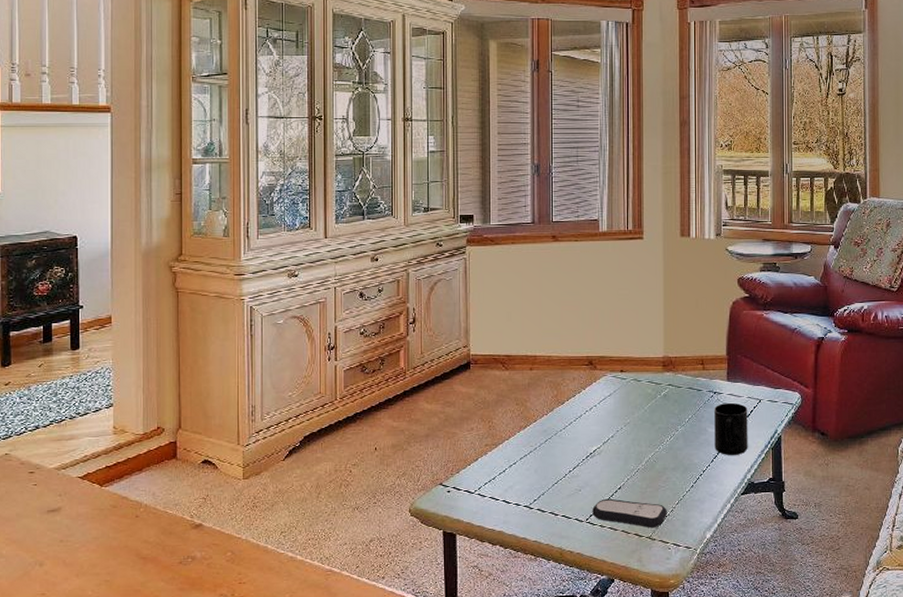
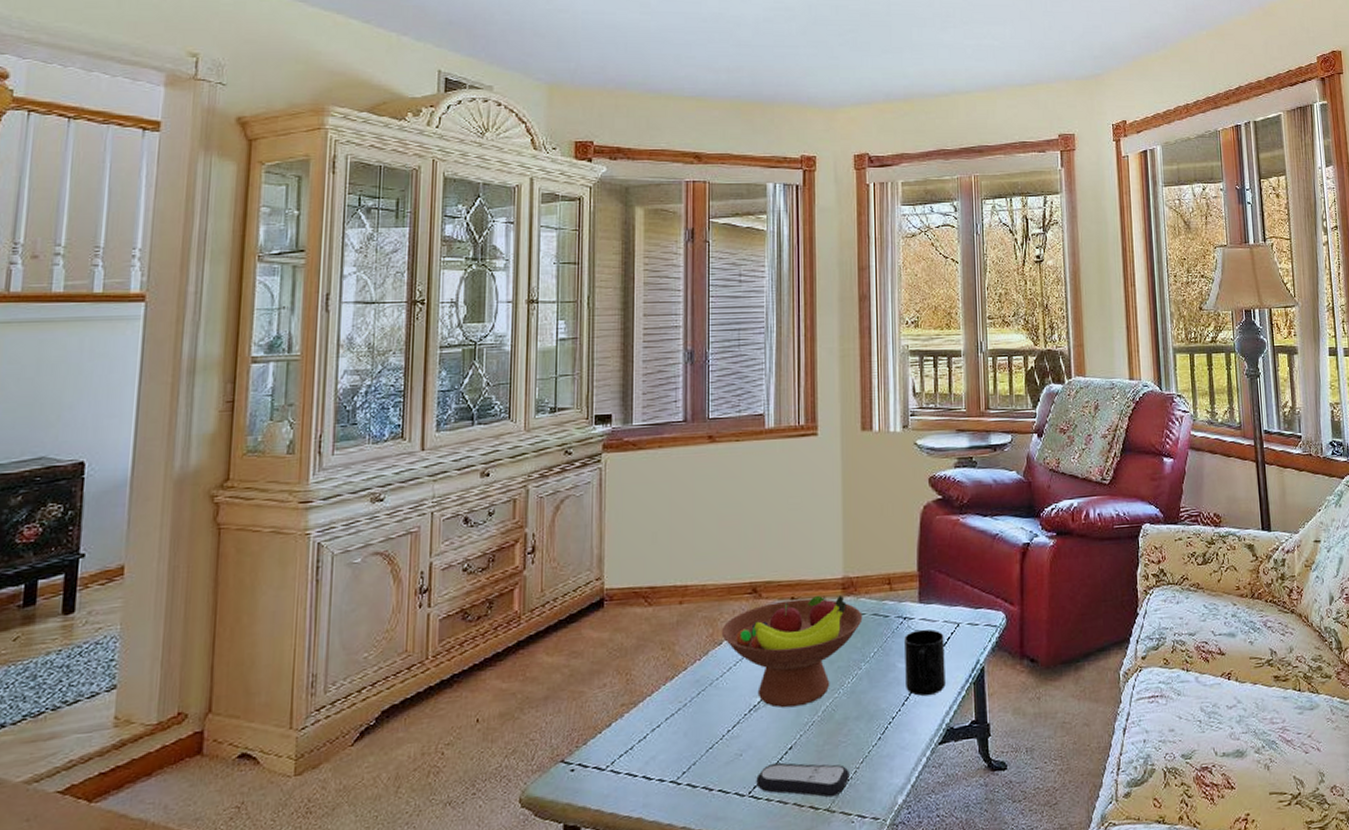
fruit bowl: none [564,370,680,457] -> present [721,596,863,708]

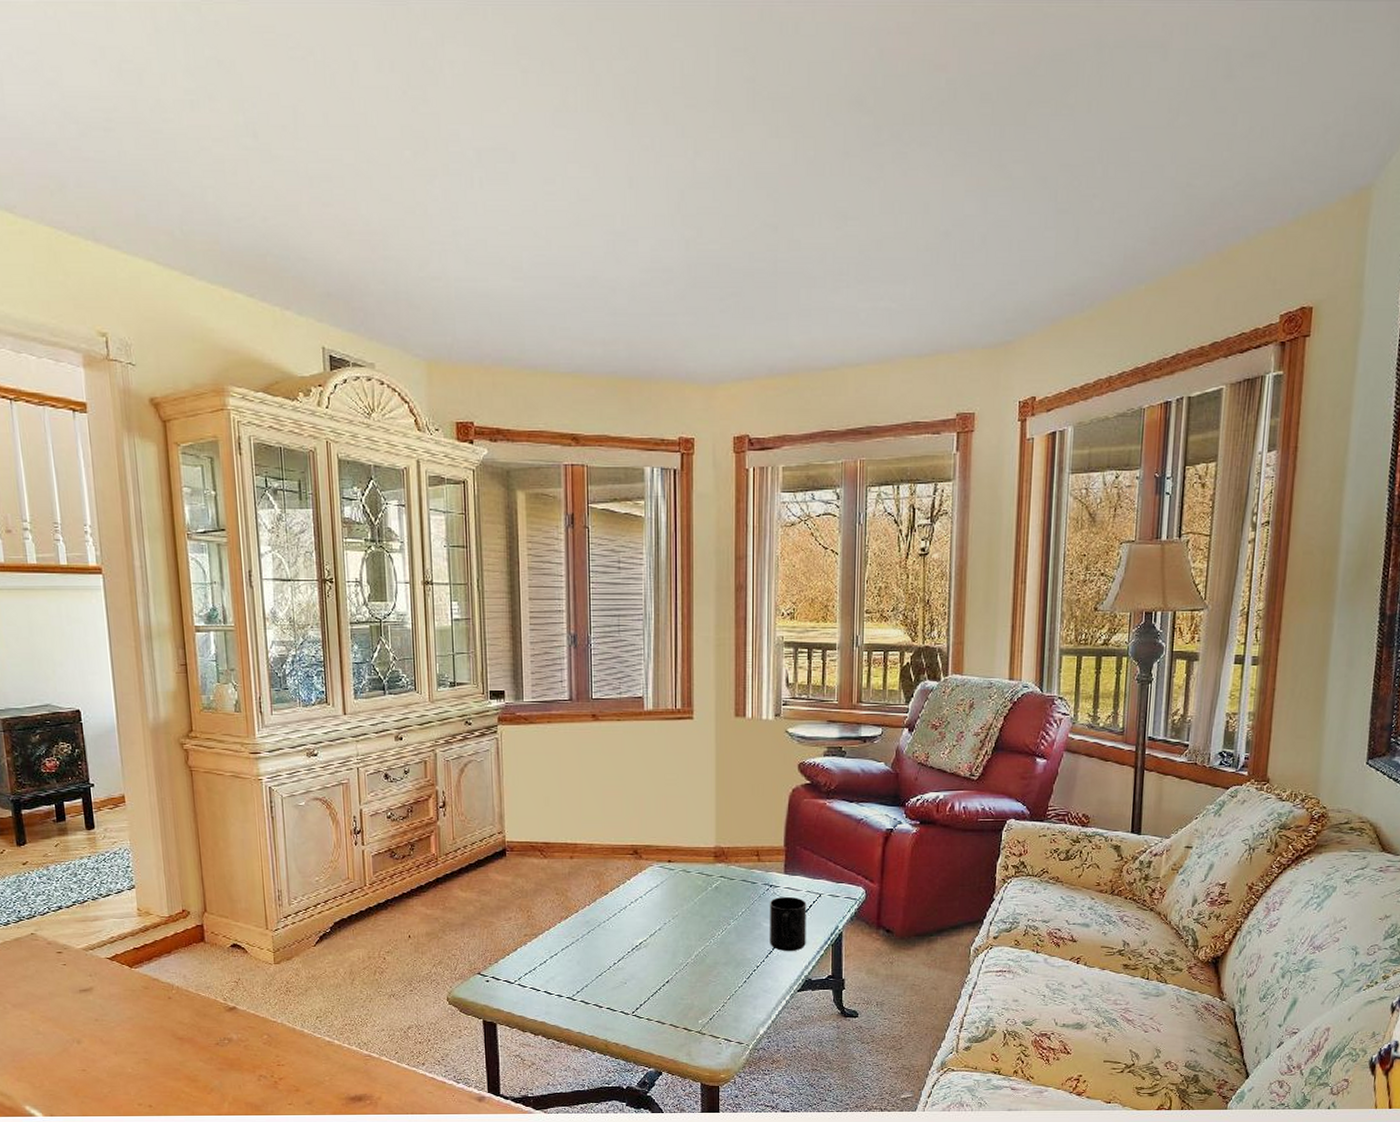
fruit bowl: present [721,596,863,708] -> none [607,861,732,950]
remote control: present [756,762,849,798] -> none [638,992,718,1023]

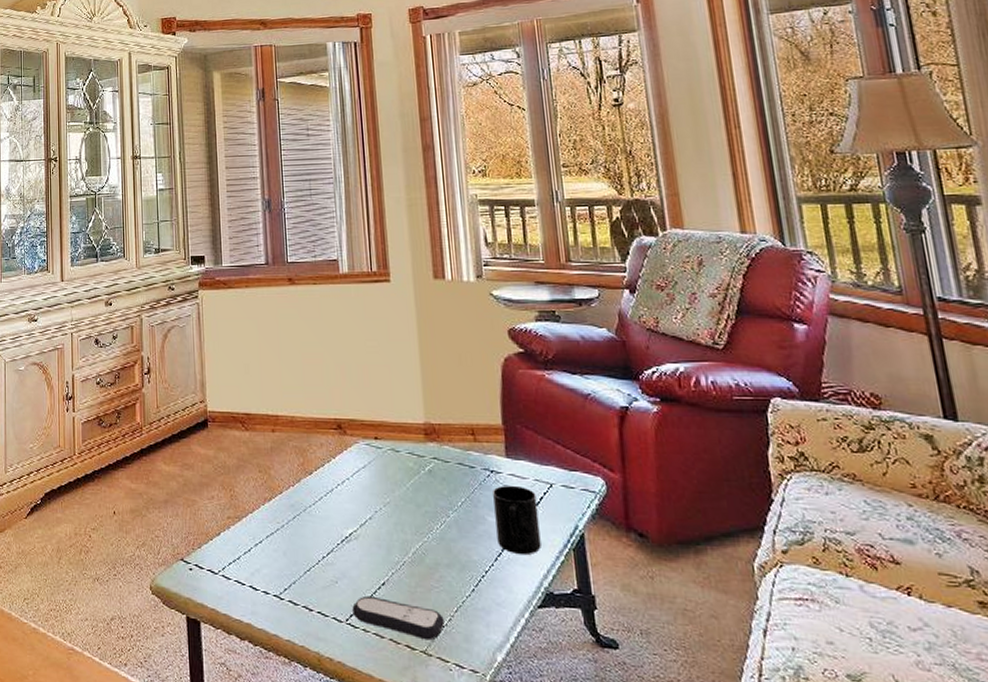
remote control: none [638,992,718,1023] -> present [352,595,444,641]

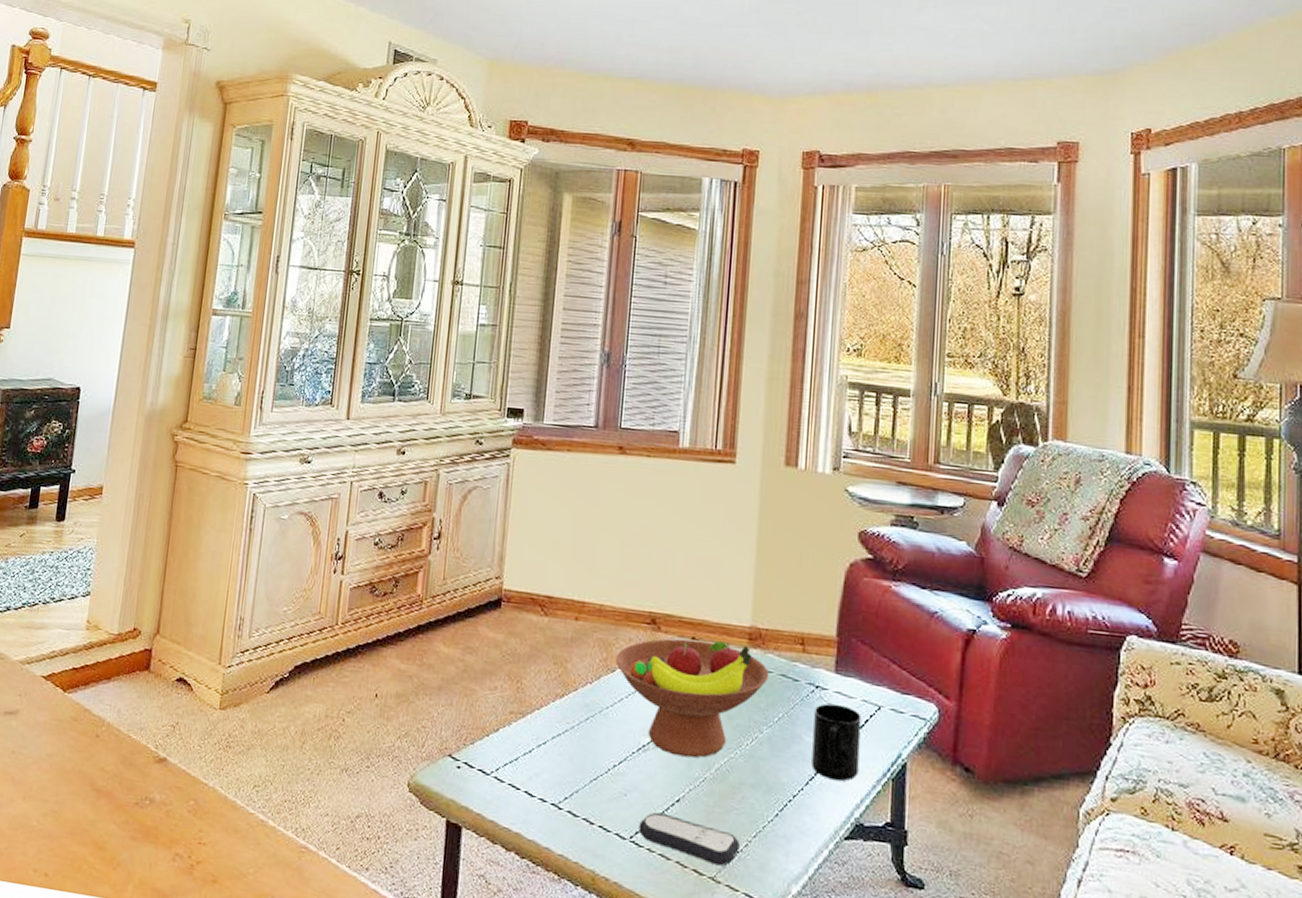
fruit bowl: none [311,439,448,545] -> present [615,638,769,759]

